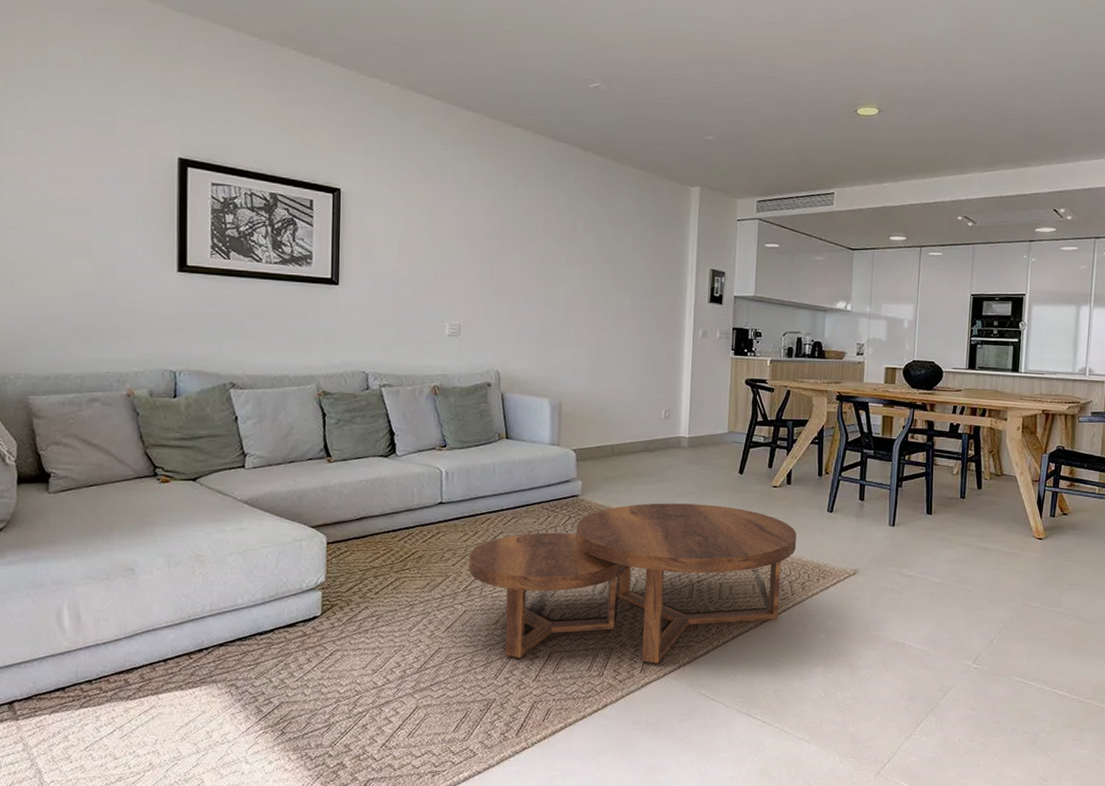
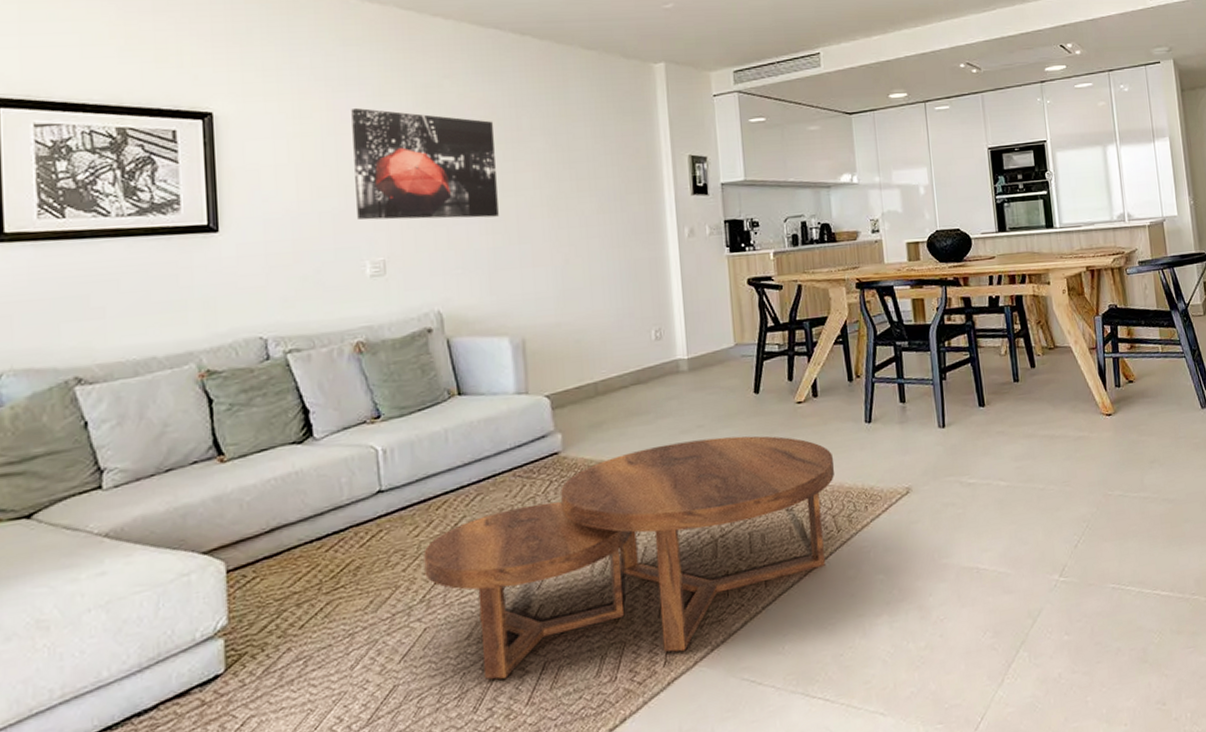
wall art: none [442,198,554,300] -> present [351,108,499,220]

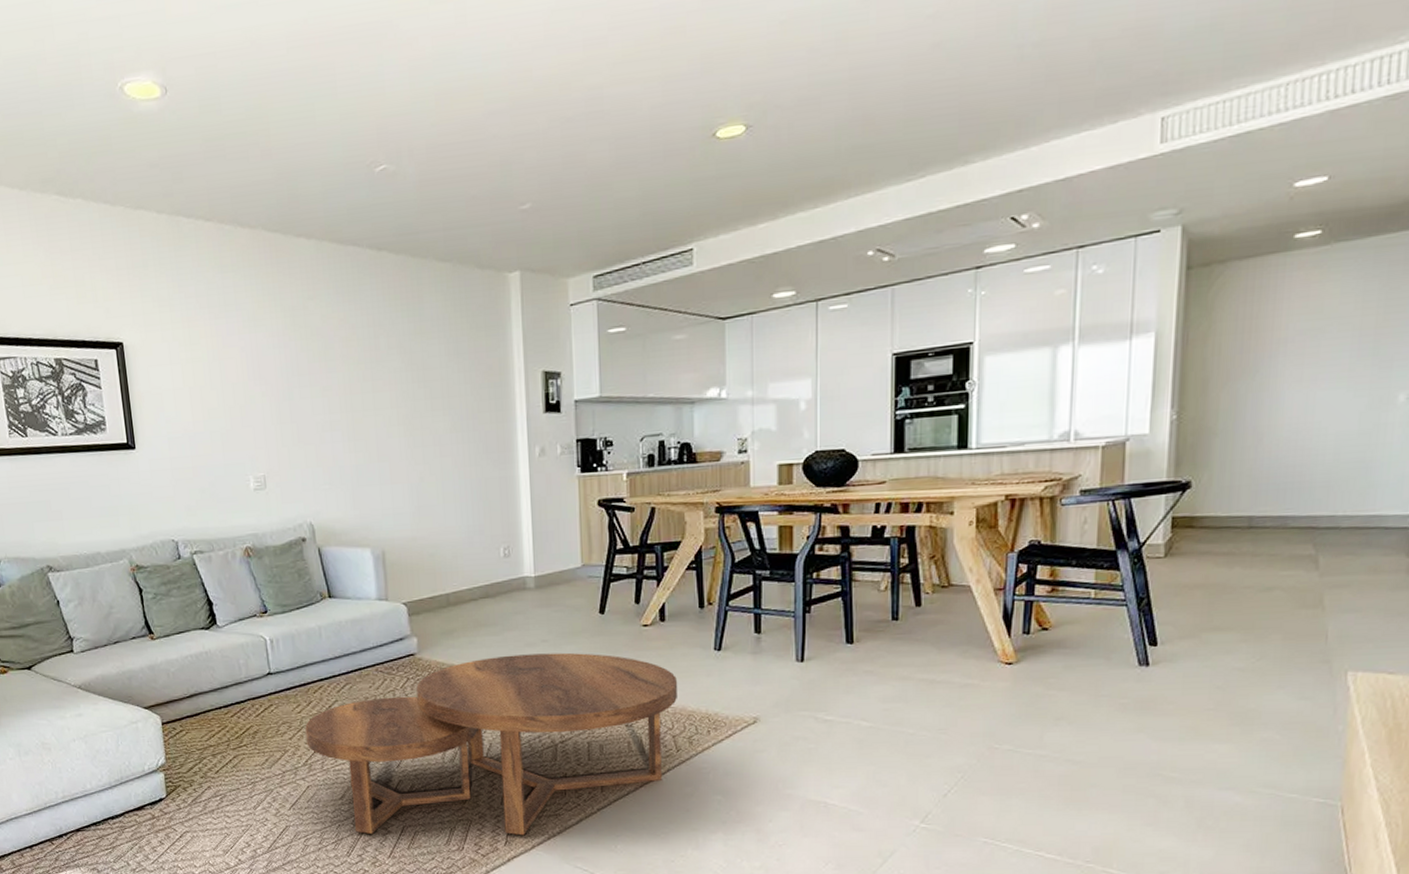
wall art: present [351,108,499,220] -> none [231,333,360,439]

